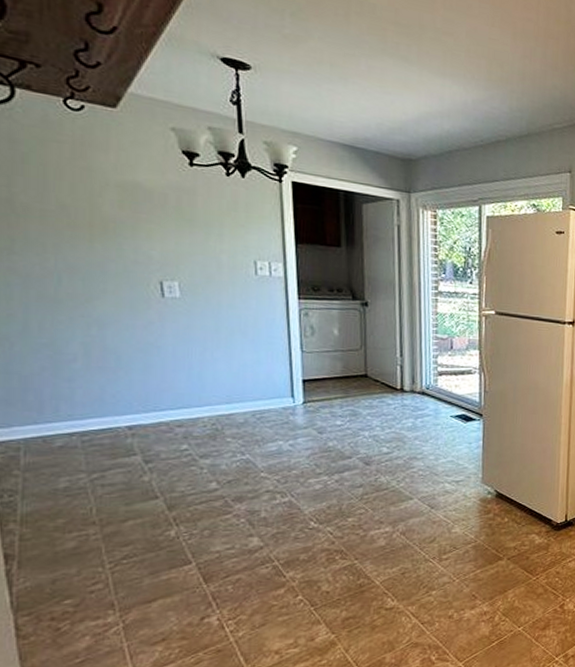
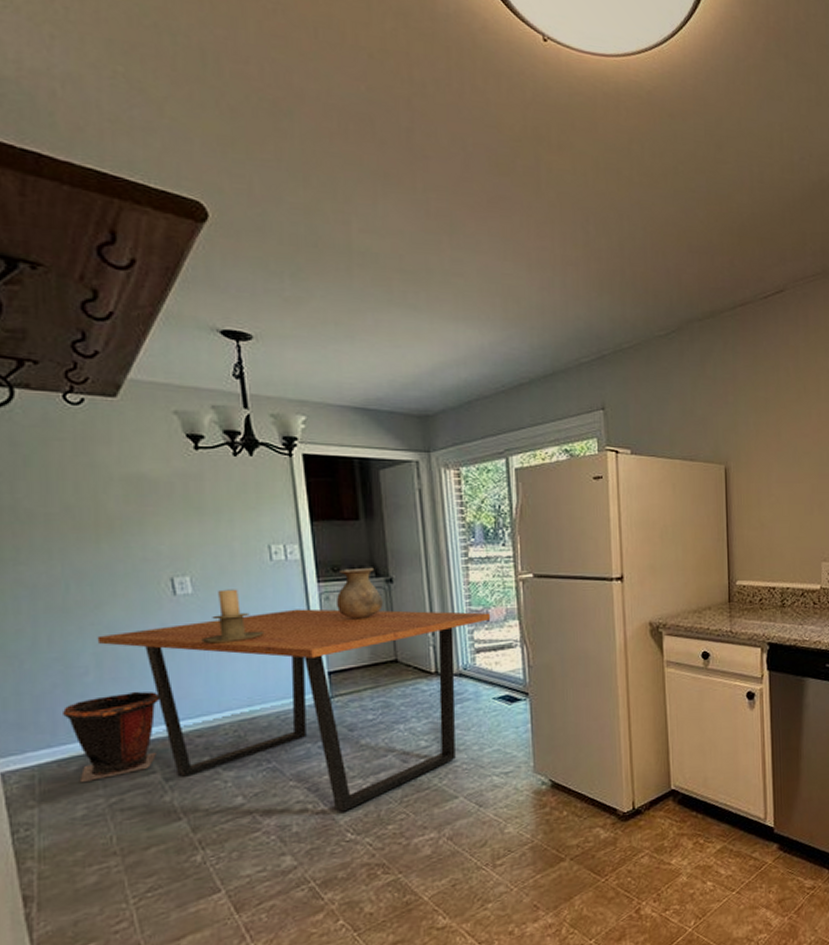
waste bin: none [50,380,144,459] -> present [63,691,160,783]
dining table: none [86,321,455,503] -> present [97,609,491,812]
candle holder: none [186,296,246,346] -> present [201,589,265,644]
vase: none [315,290,357,336] -> present [337,567,383,619]

